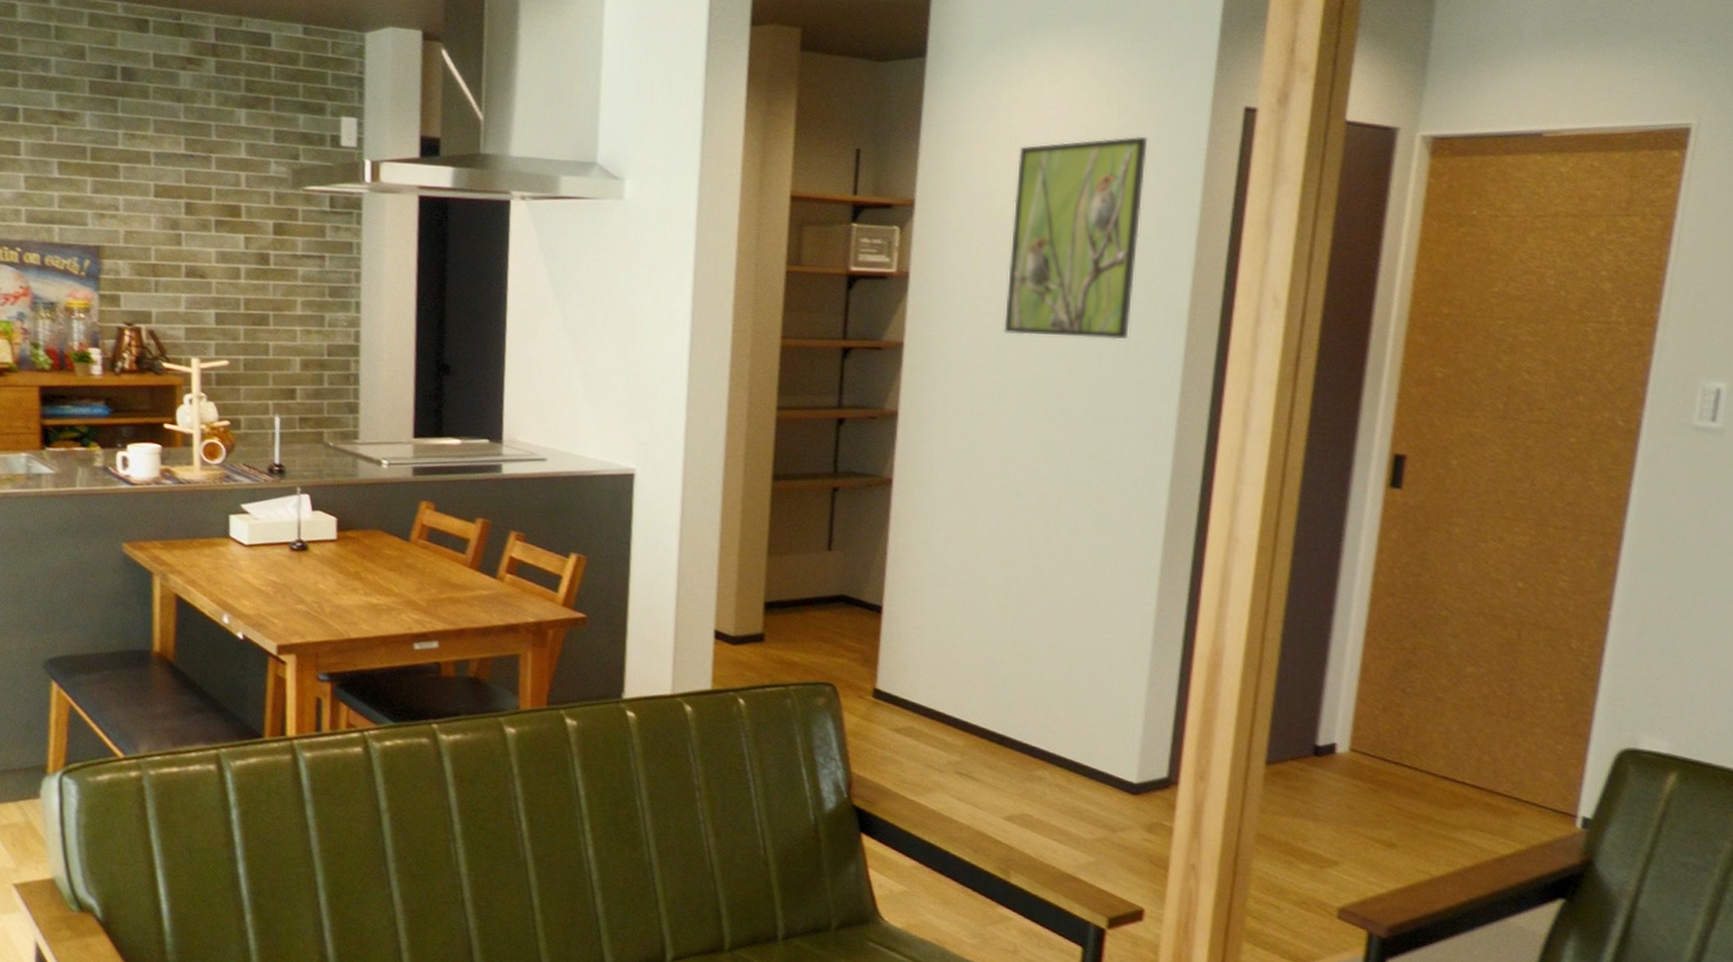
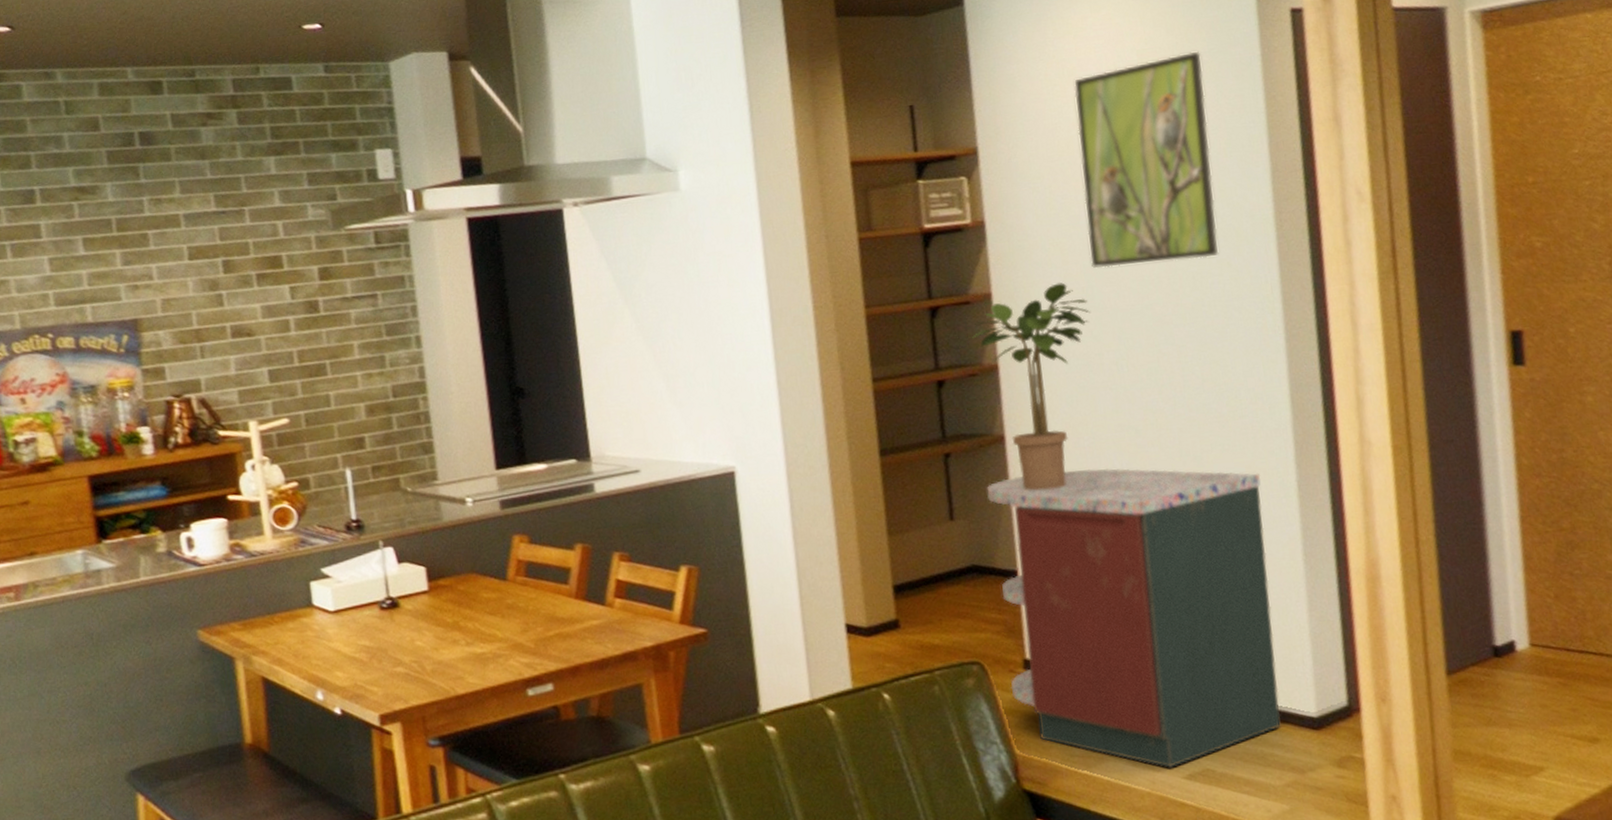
storage cabinet: none [857,519,1128,807] -> present [986,469,1281,768]
potted plant: none [878,342,994,536] -> present [972,282,1090,491]

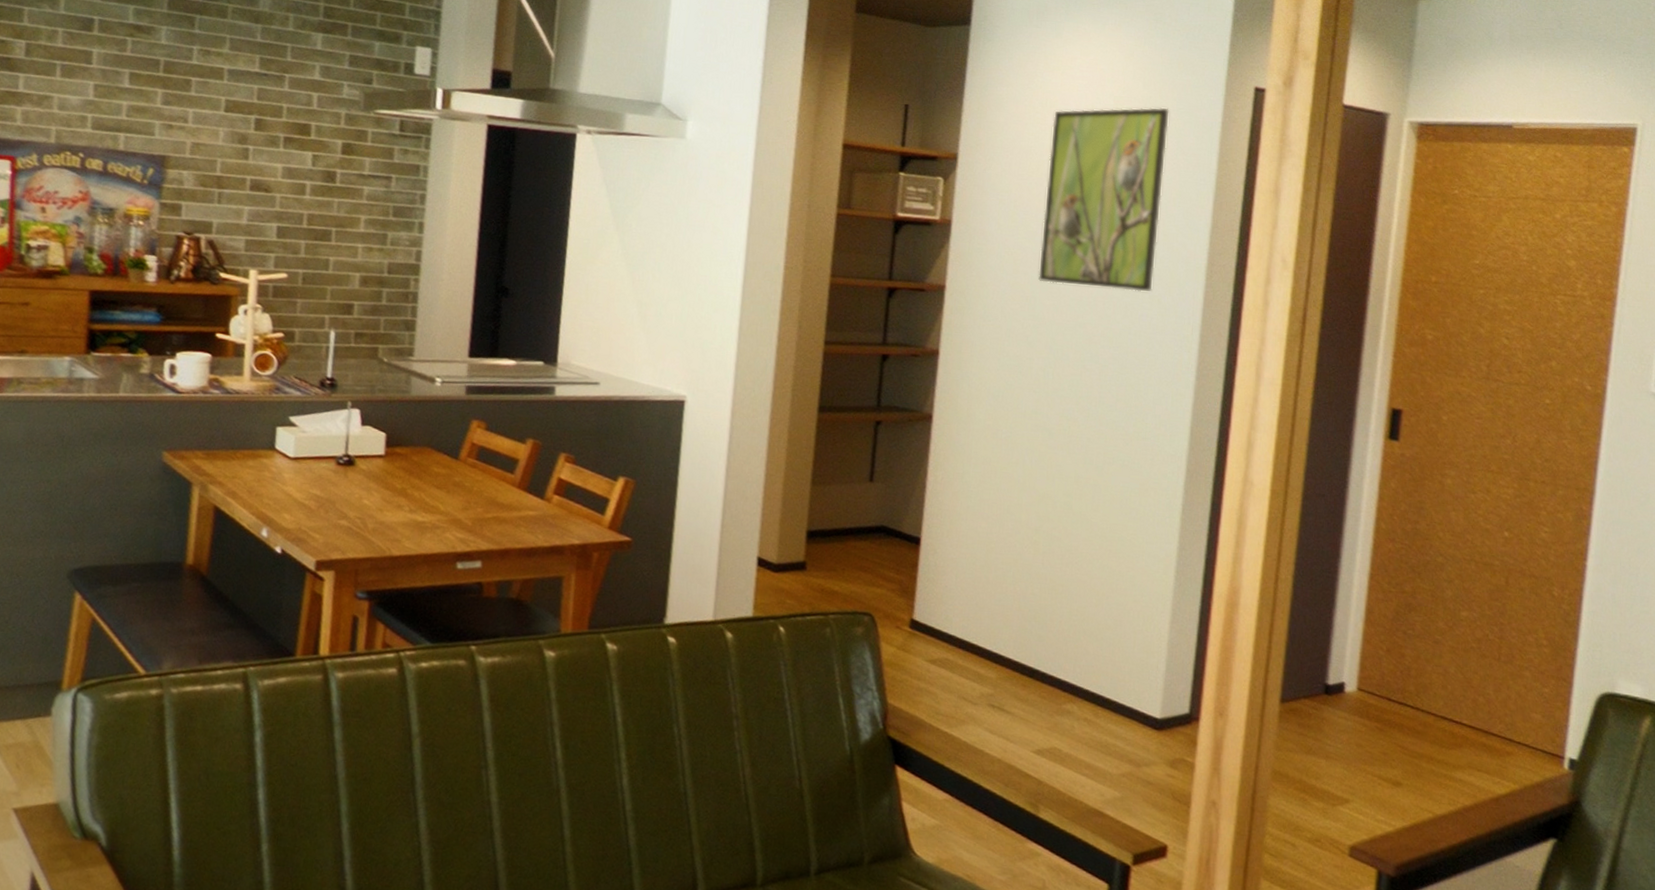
potted plant: present [972,282,1090,491] -> none [921,288,1029,472]
storage cabinet: present [986,469,1281,768] -> none [894,453,1152,741]

